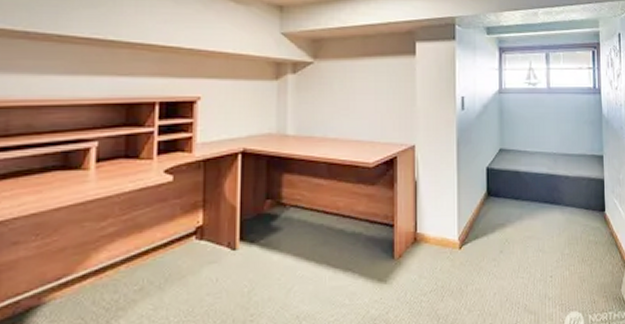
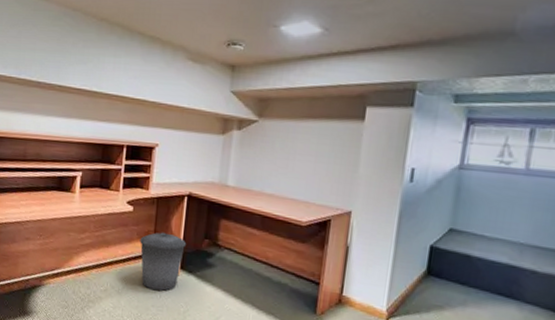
trash can: none [185,200,245,273] -> present [140,232,187,291]

